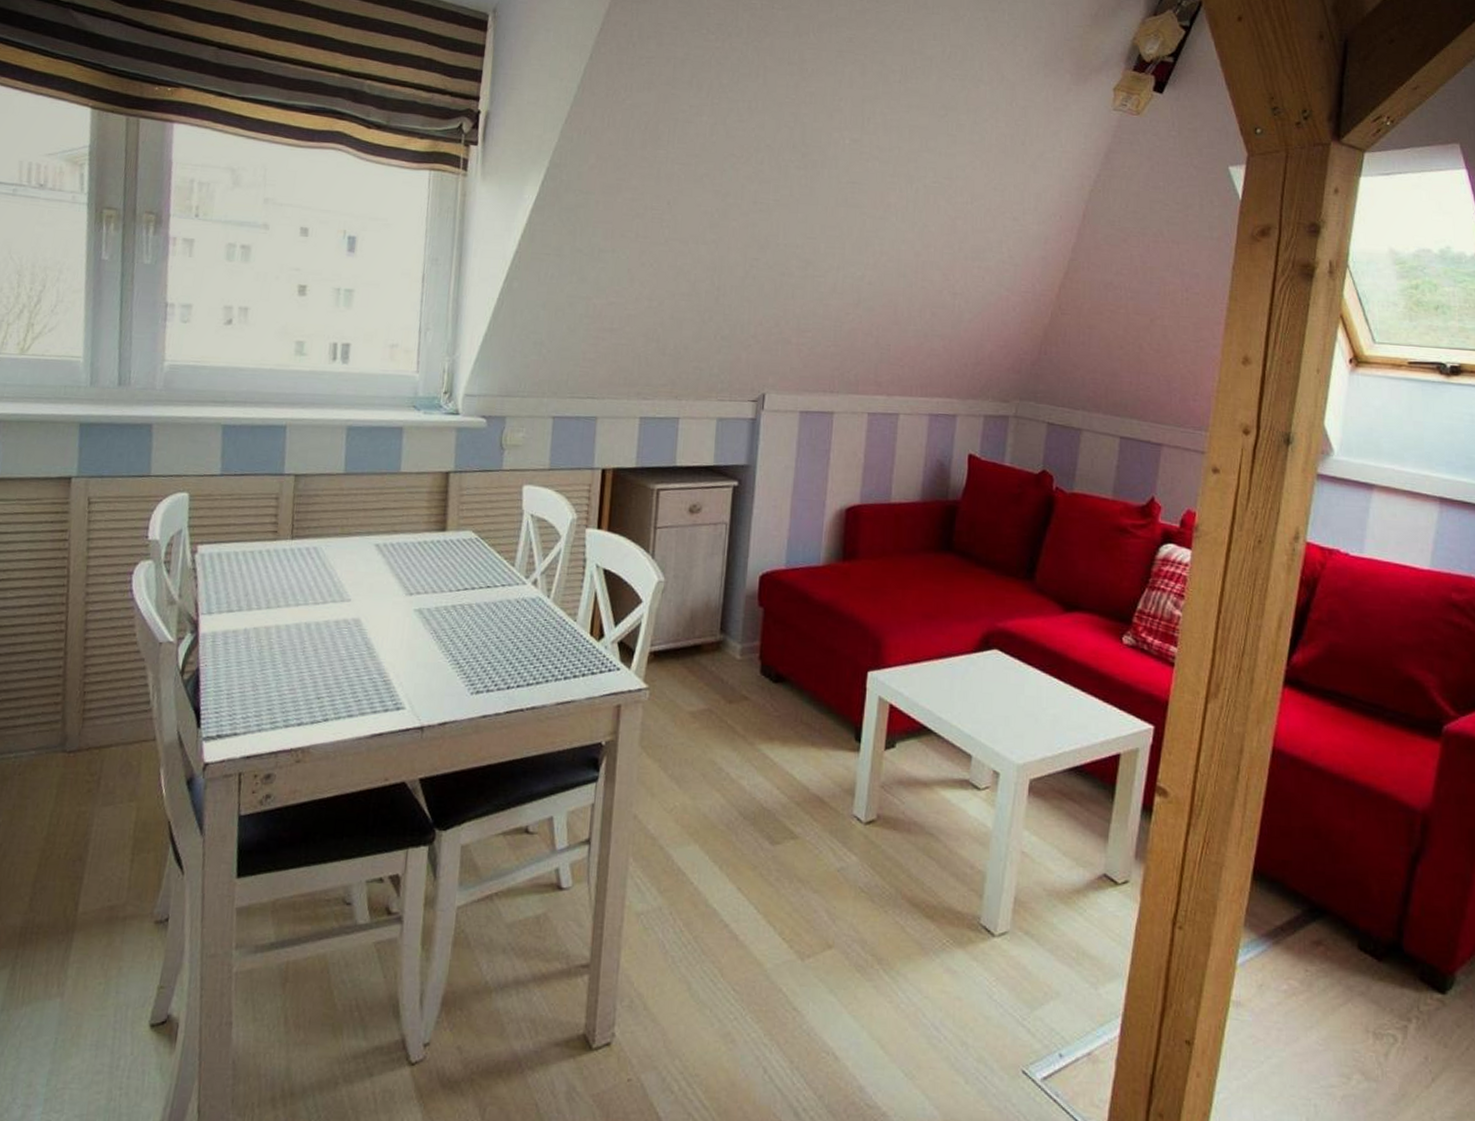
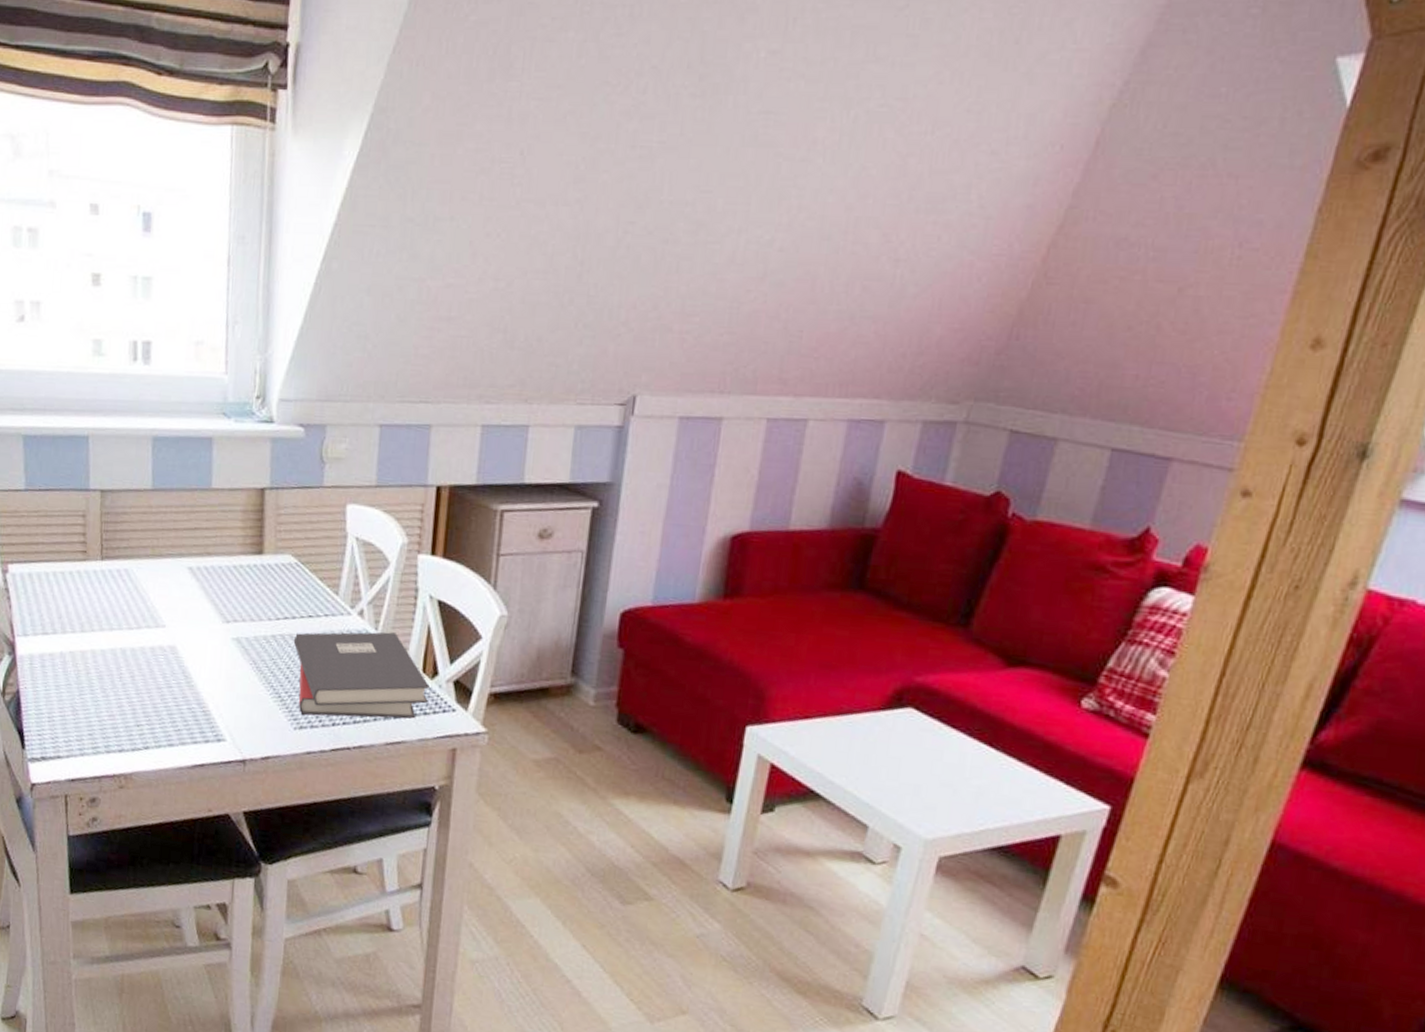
hardback book: none [472,599,596,680] -> present [293,632,429,719]

